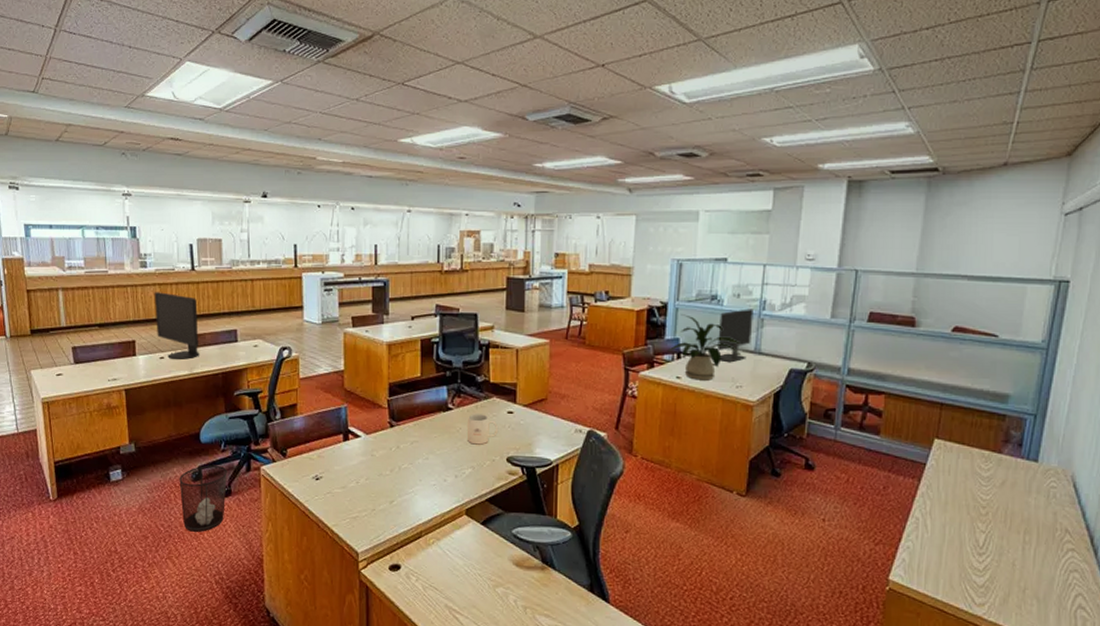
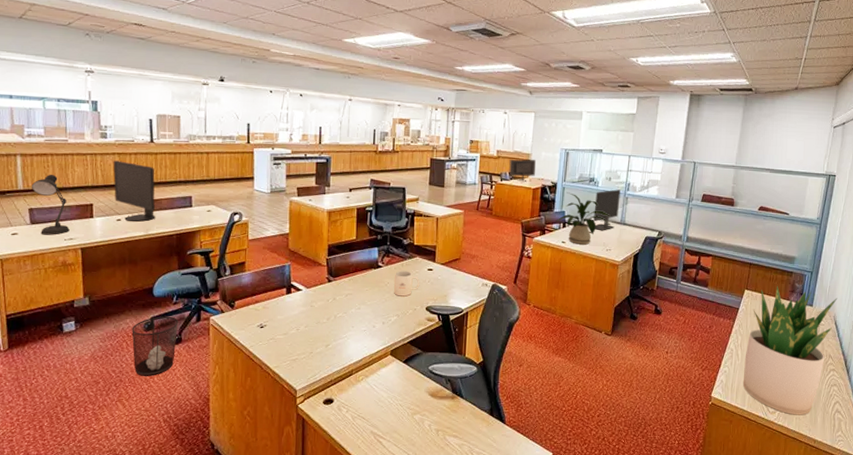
desk lamp: none [73,310,113,376] -> present [31,175,70,235]
computer monitor: none [605,273,639,302] -> present [509,159,536,182]
planter: none [935,434,1077,611] -> present [743,286,838,415]

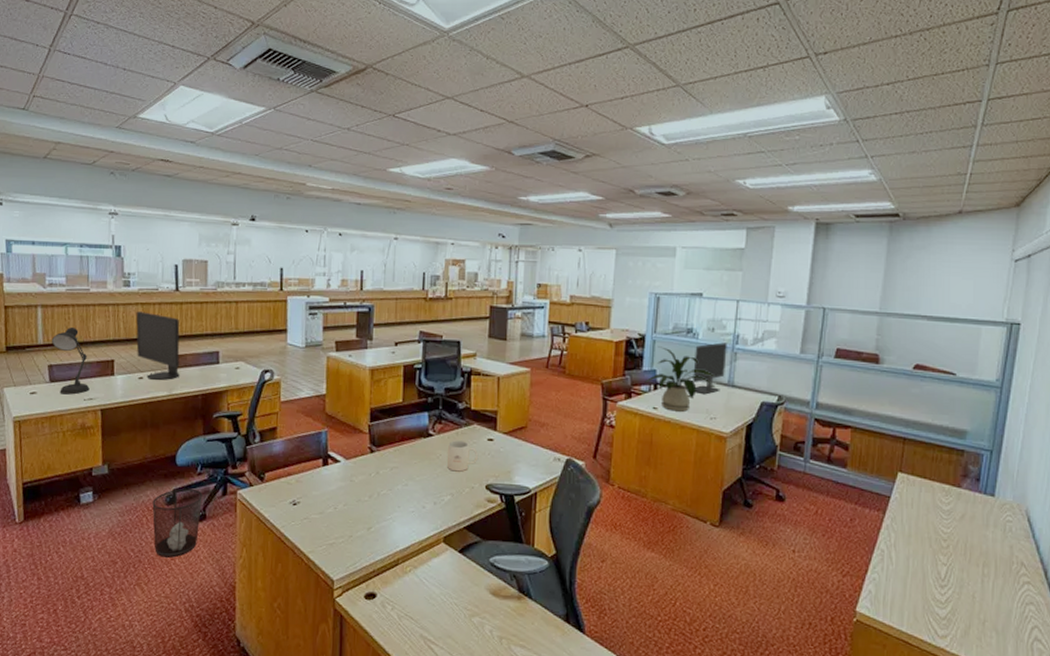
computer monitor: present [509,159,536,182] -> none [585,305,618,333]
planter: present [743,286,838,415] -> none [900,468,1030,643]

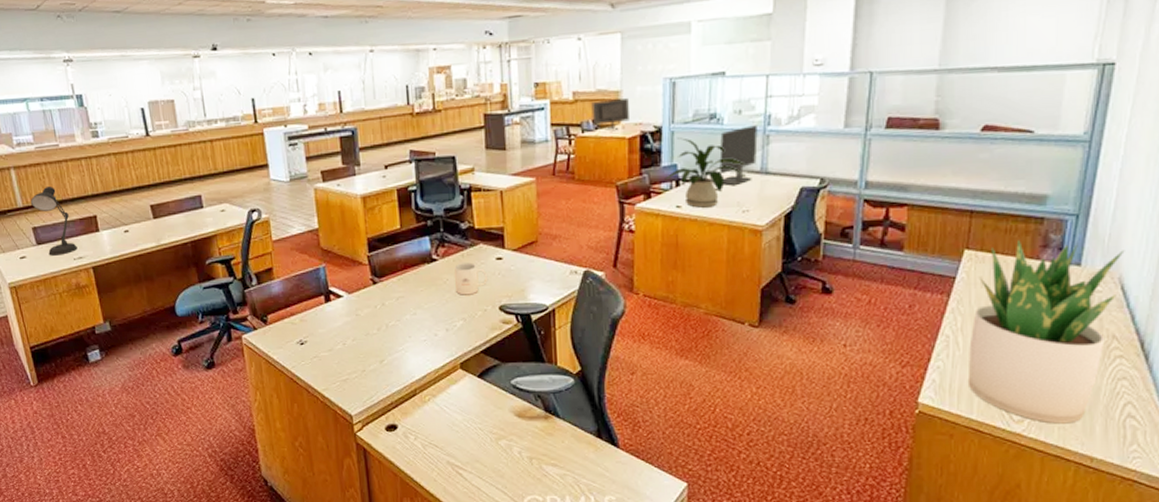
computer monitor: present [135,311,180,381] -> none [109,162,165,233]
waste bin: present [152,488,203,558] -> none [159,337,210,407]
computer monitor: none [585,305,618,333] -> present [591,97,629,130]
planter: none [900,468,1030,643] -> present [969,240,1125,424]

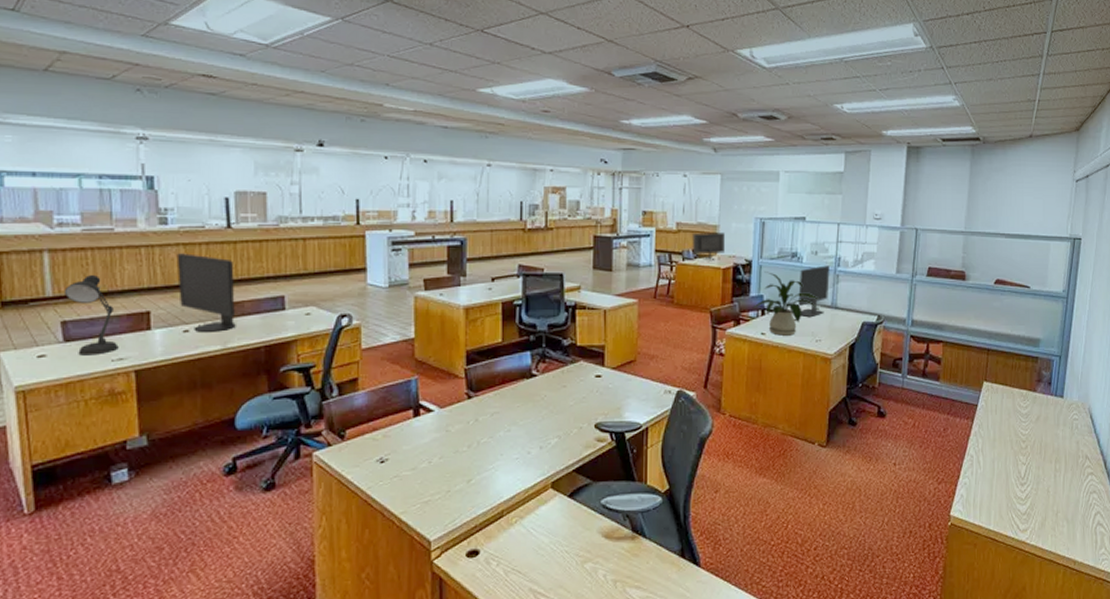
computer monitor: none [109,162,165,233] -> present [176,253,236,334]
mug: present [454,262,488,295] -> none [552,379,586,412]
planter: present [969,240,1125,424] -> none [987,375,1092,532]

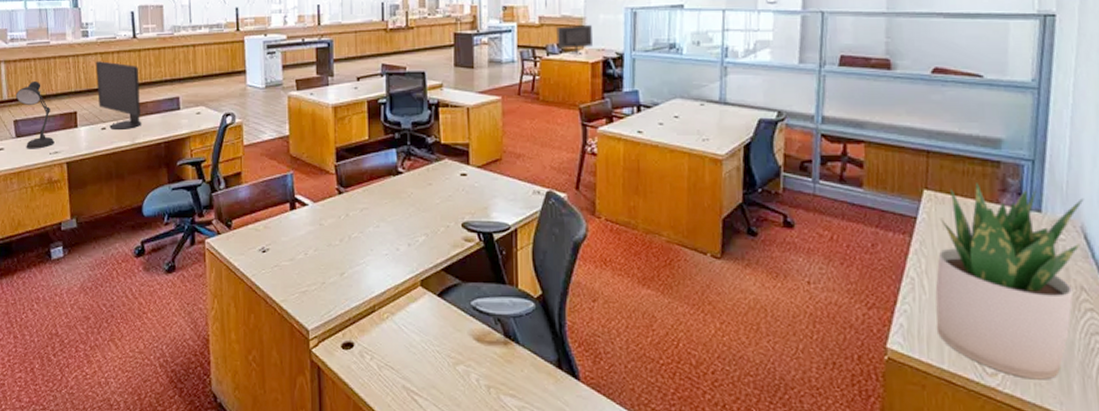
house plant: present [752,272,819,336] -> none [626,65,705,134]
computer monitor: present [798,265,830,318] -> none [679,56,716,115]
planter: none [987,375,1092,532] -> present [935,183,1084,380]

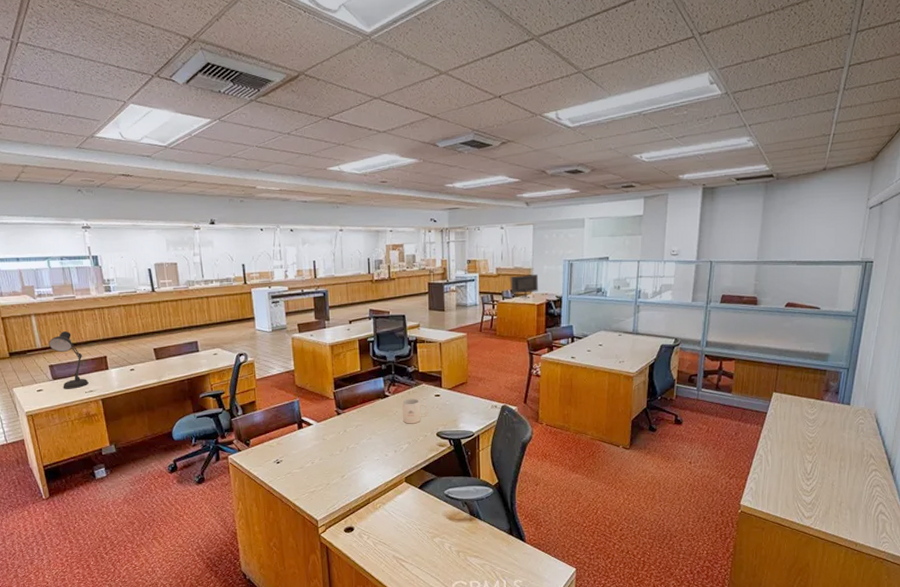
computer monitor: present [95,61,141,131] -> none [119,312,166,371]
mug: none [418,177,452,210] -> present [402,398,429,424]
planter: present [935,183,1084,380] -> none [775,386,879,519]

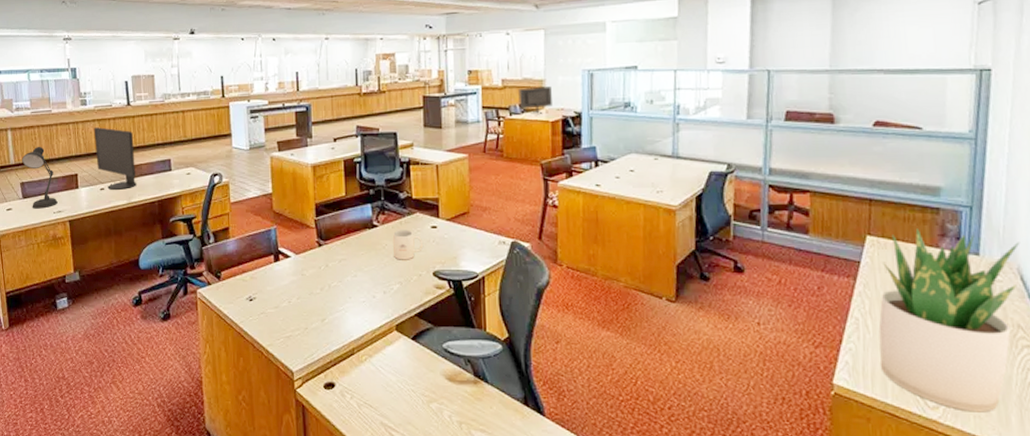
computer monitor: none [119,312,166,371] -> present [94,127,137,191]
planter: none [775,386,879,519] -> present [878,229,1020,413]

